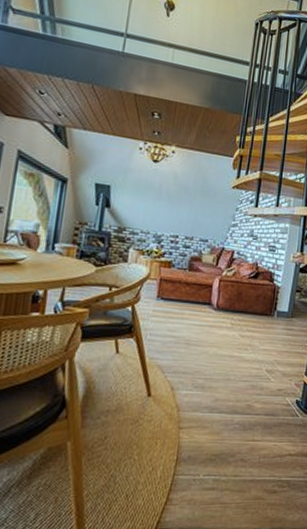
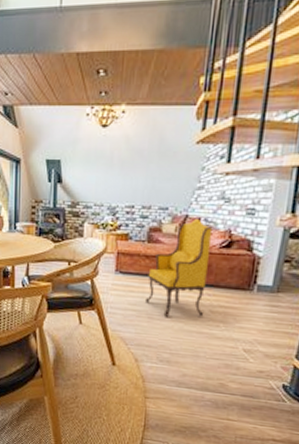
armchair: none [183,252,244,344] -> present [144,219,213,318]

